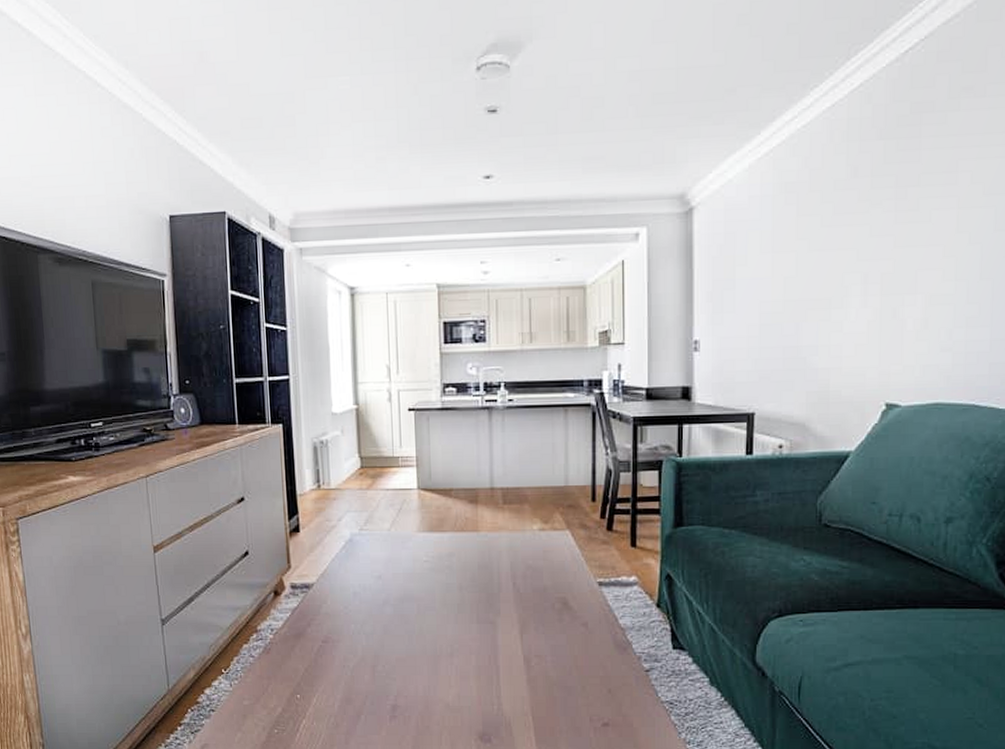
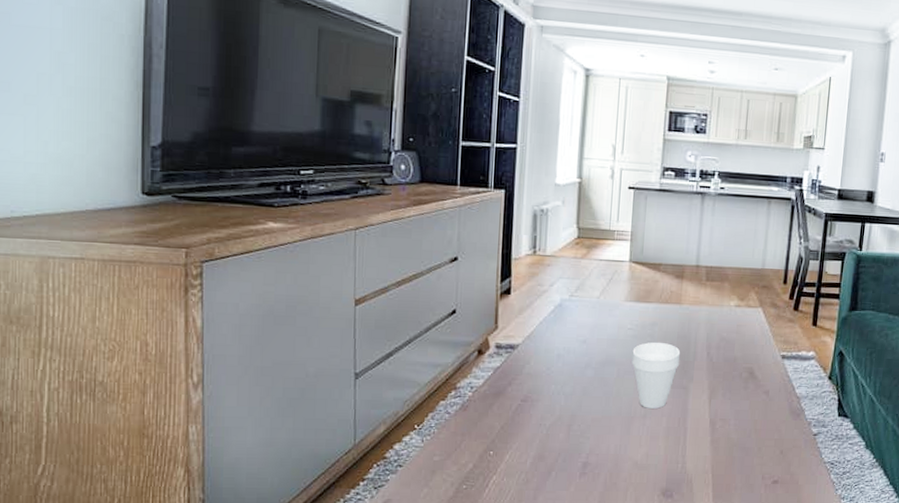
cup: none [431,573,484,646] -> present [631,342,681,409]

